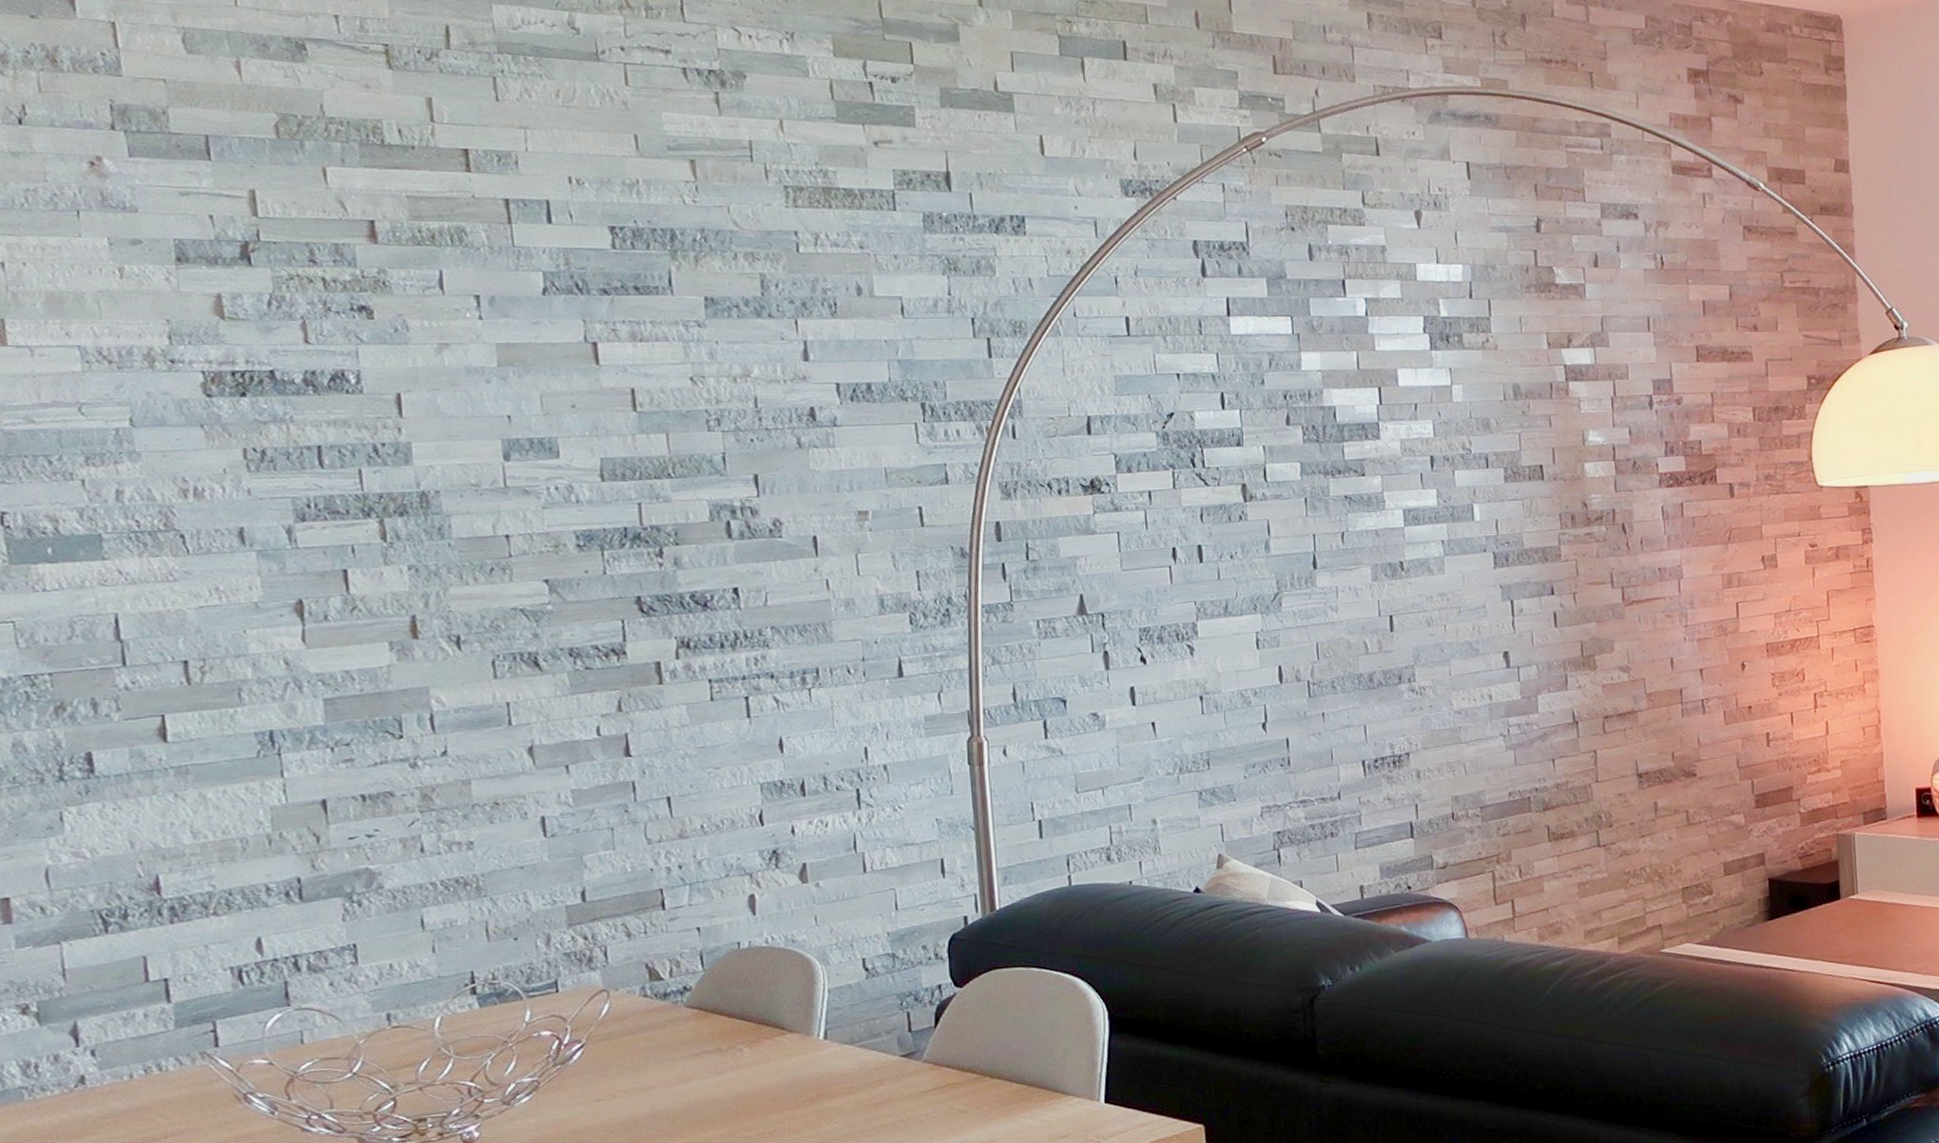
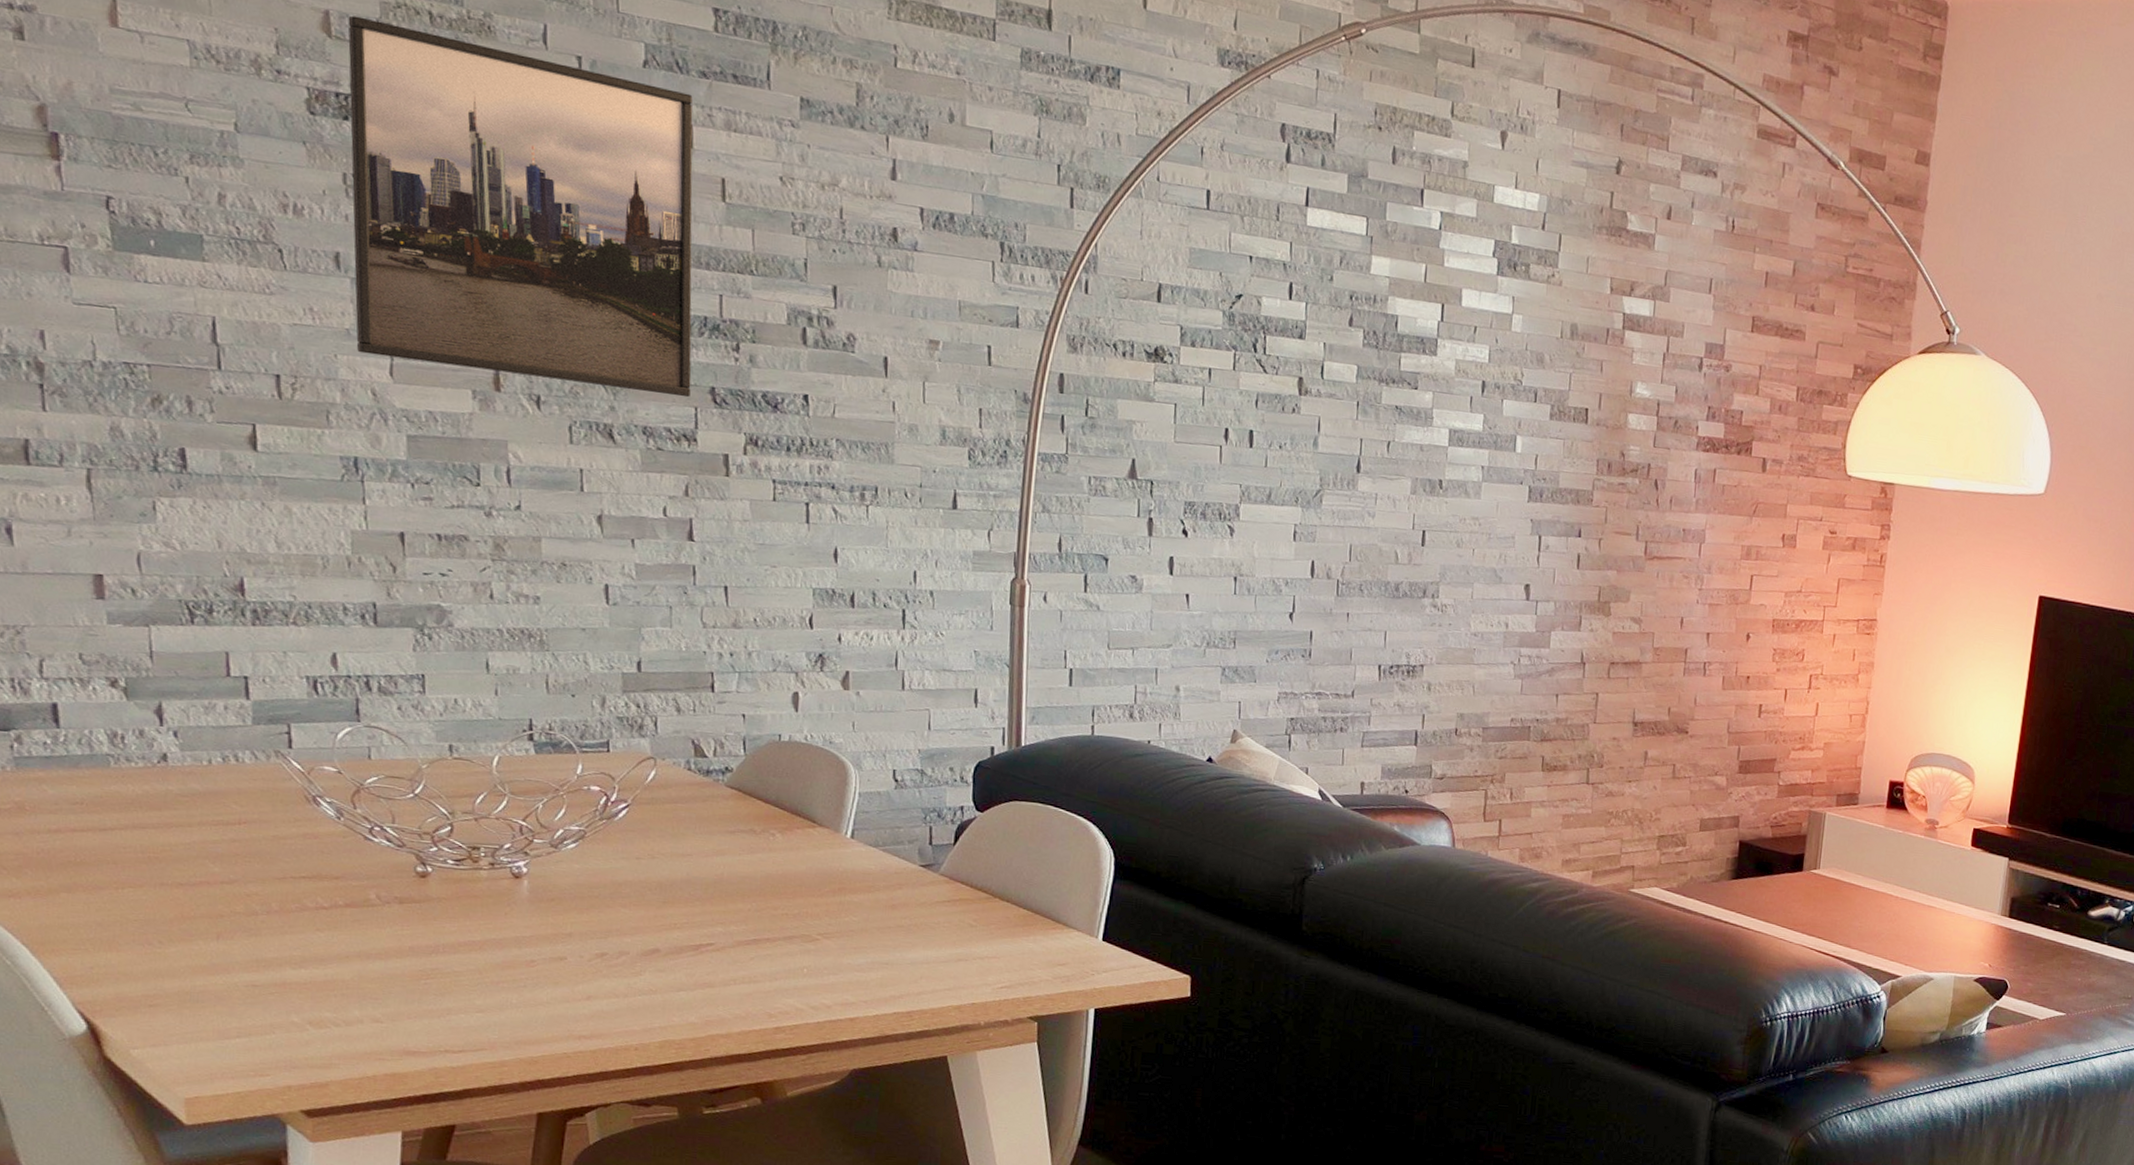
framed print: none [240,294,616,624] -> present [348,15,693,398]

